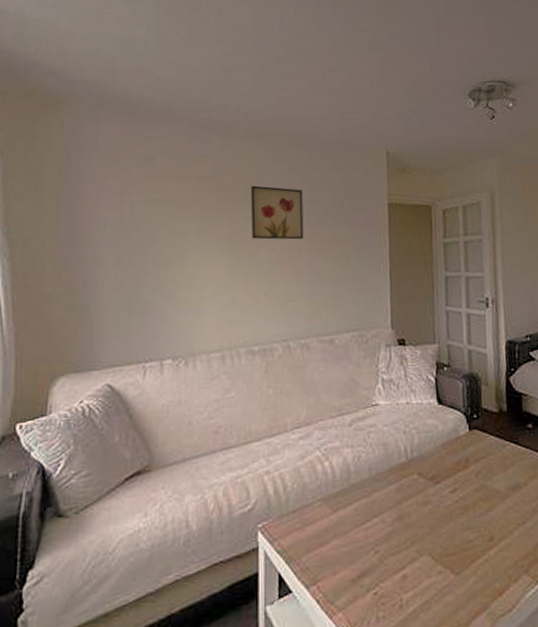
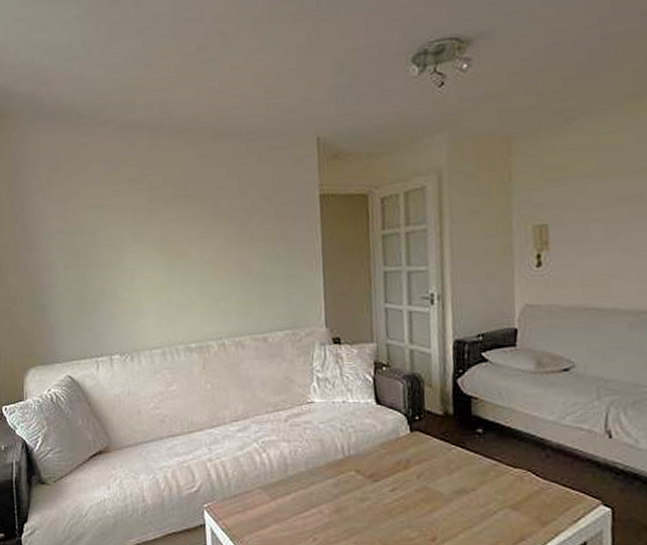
wall art: present [250,185,304,240] -> none [178,184,234,240]

